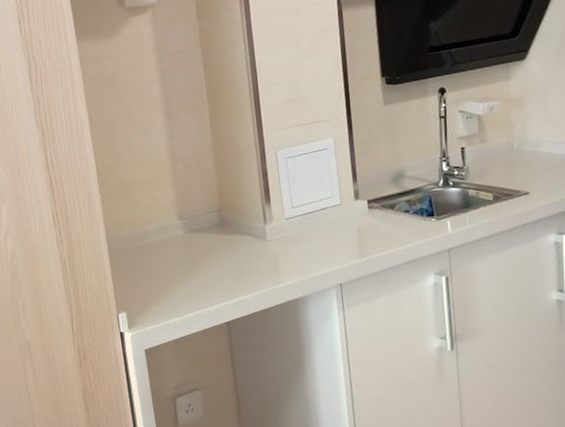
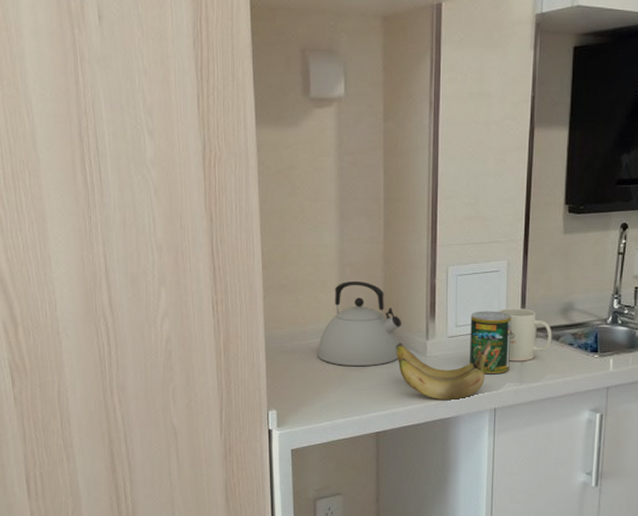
kettle: none [159,175,240,260] -> present [317,281,402,367]
banana: none [236,218,329,282] -> present [396,341,491,400]
can: none [305,187,350,251] -> present [469,311,512,375]
mug: none [331,182,388,236] -> present [498,308,552,362]

